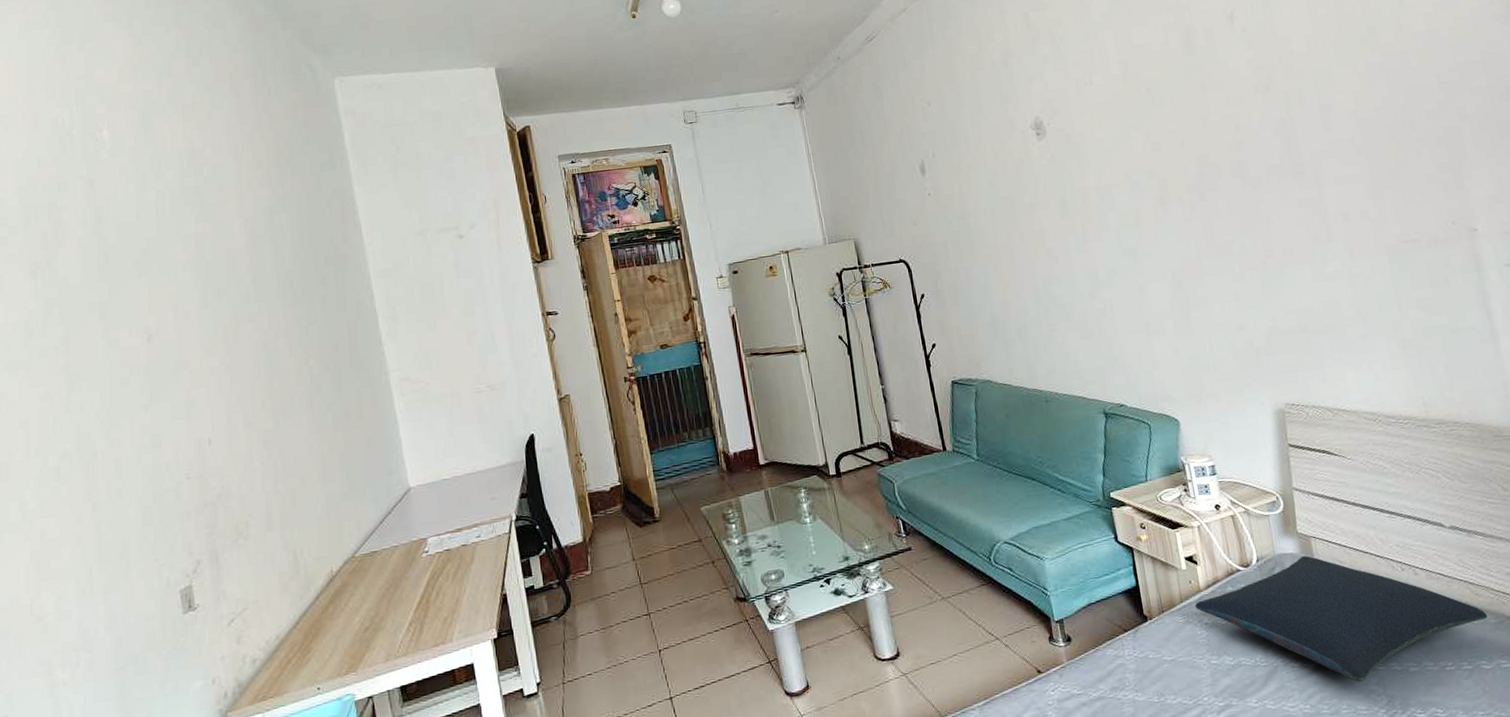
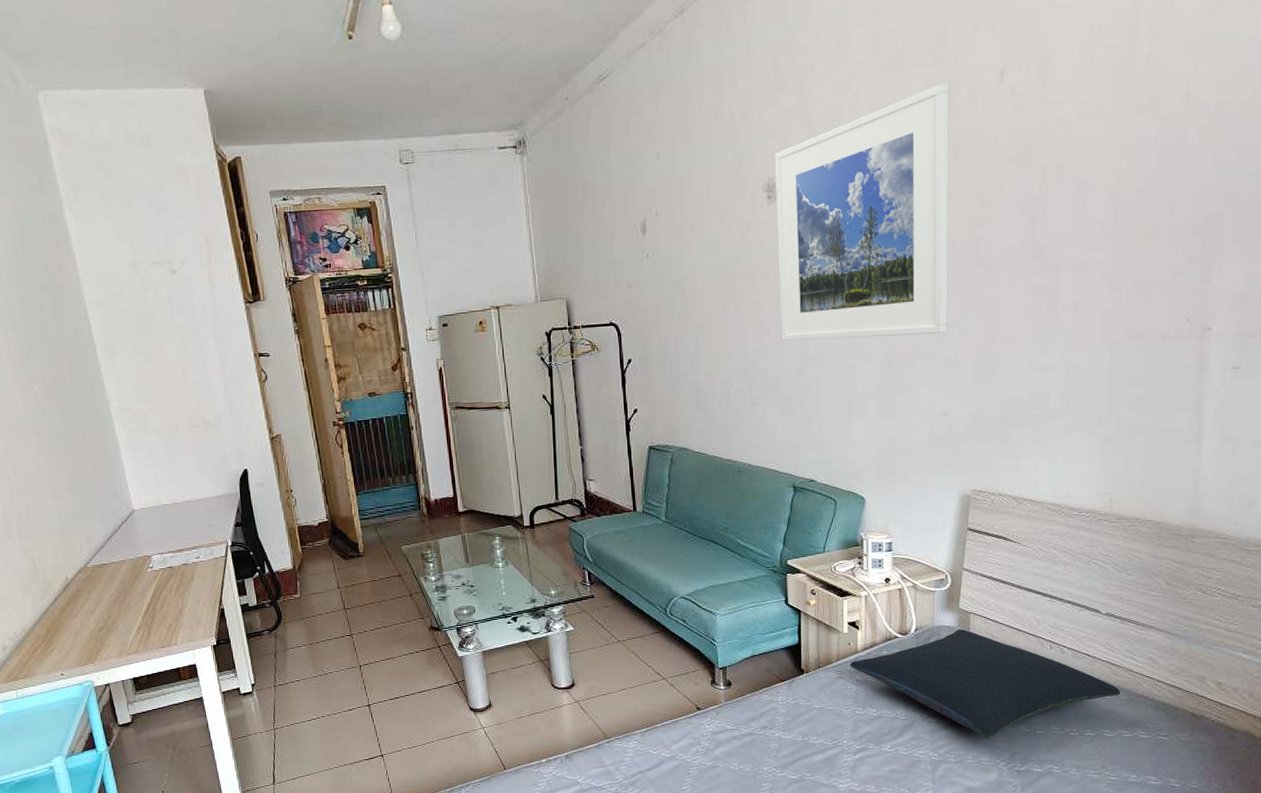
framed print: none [1037,27,1228,267] -> present [774,83,949,341]

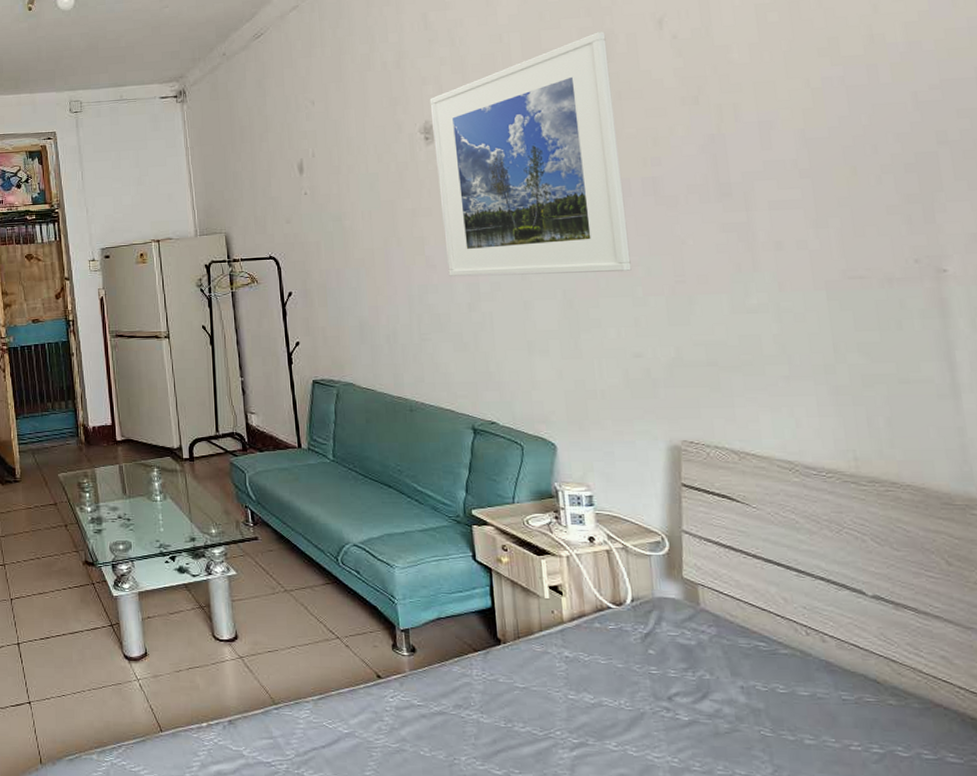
pillow: present [850,629,1121,739] -> none [555,603,911,746]

